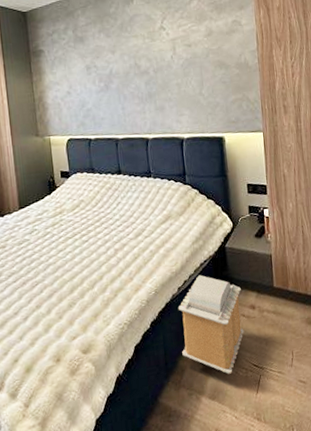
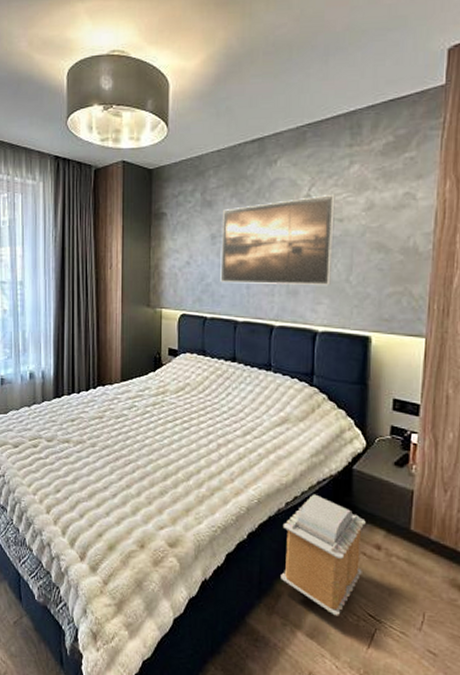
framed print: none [94,24,189,107] -> present [220,193,335,286]

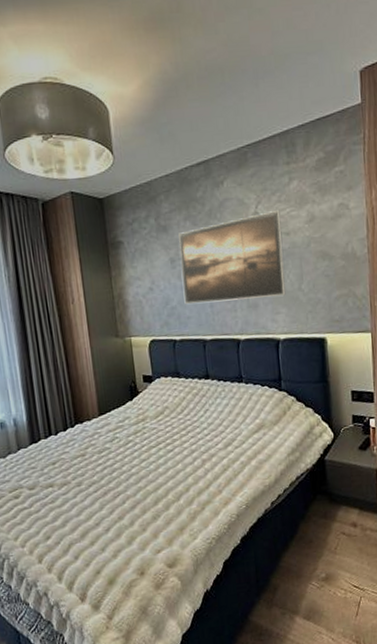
air purifier: present [281,494,366,616] -> none [271,489,344,595]

